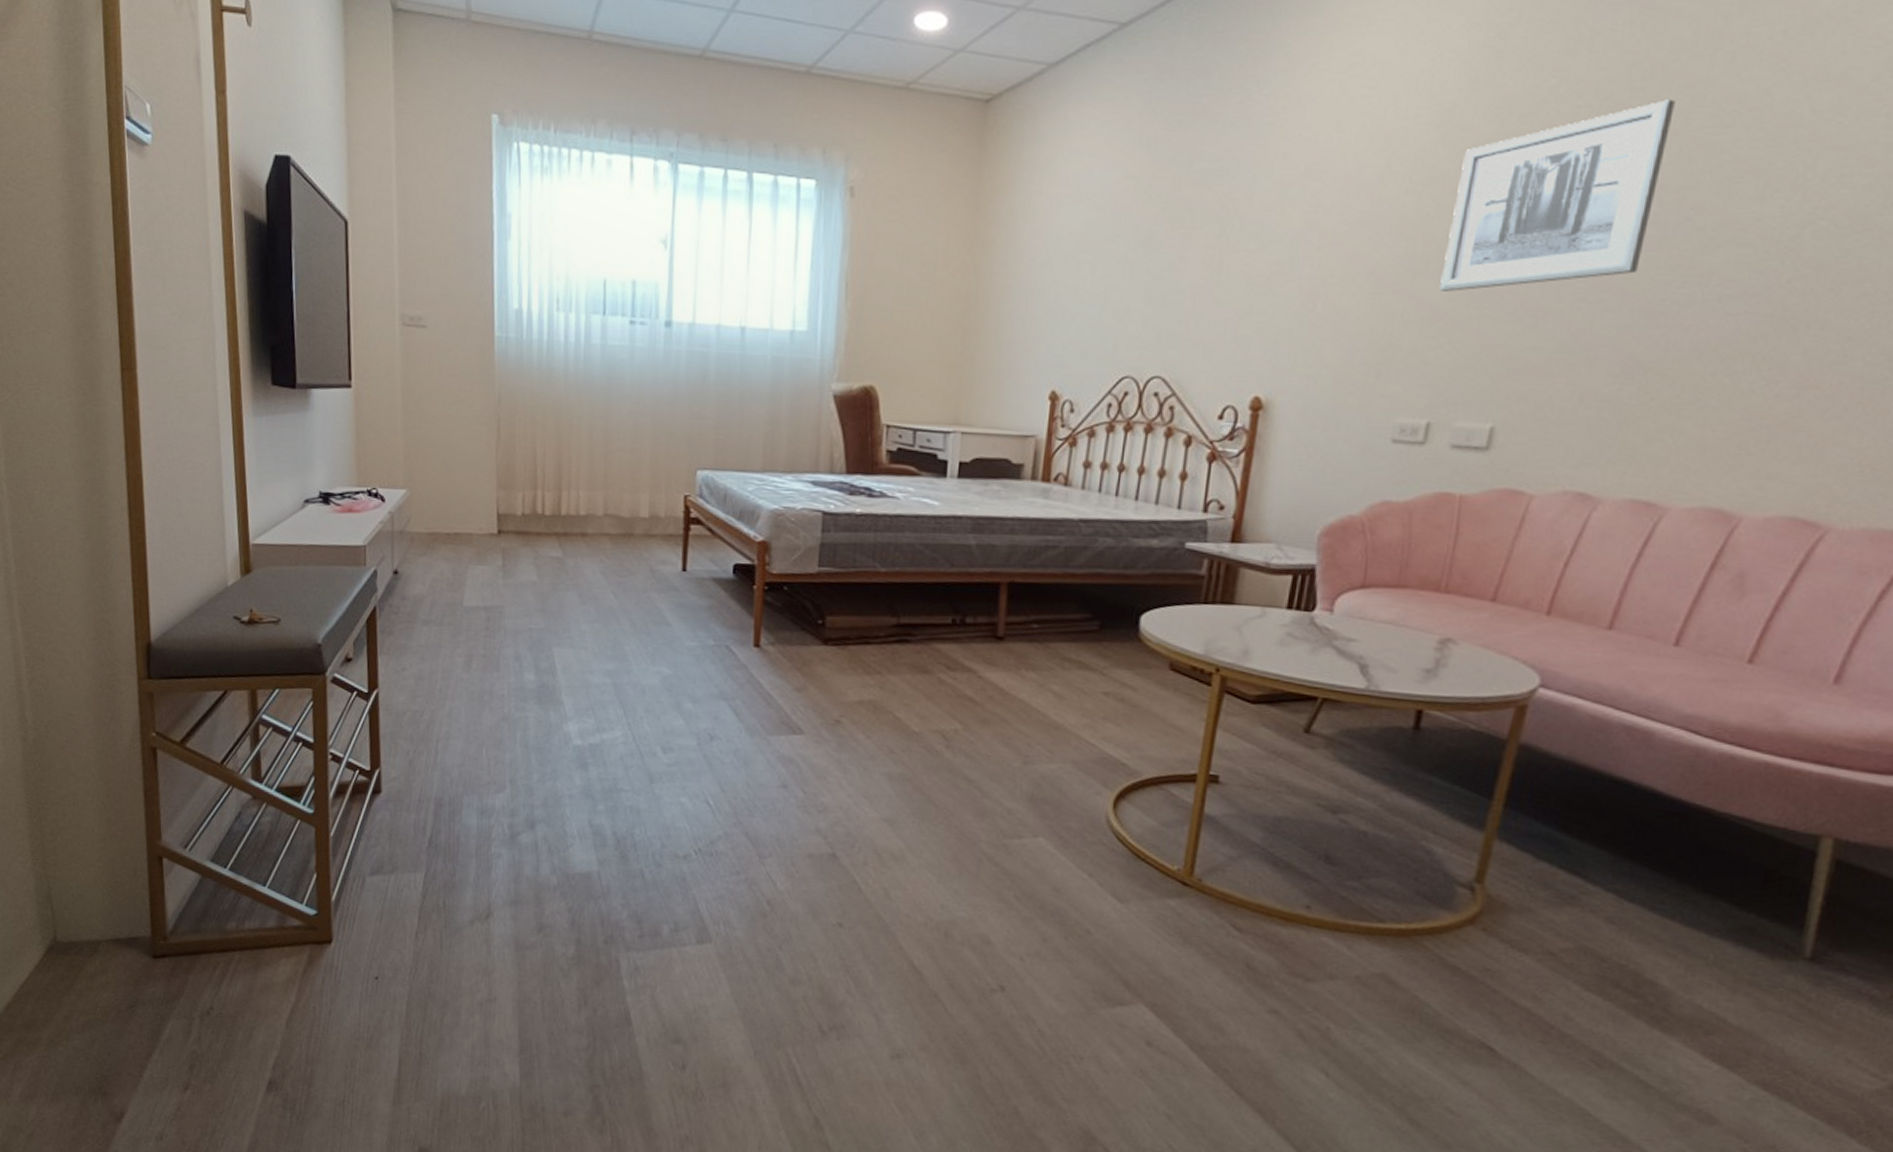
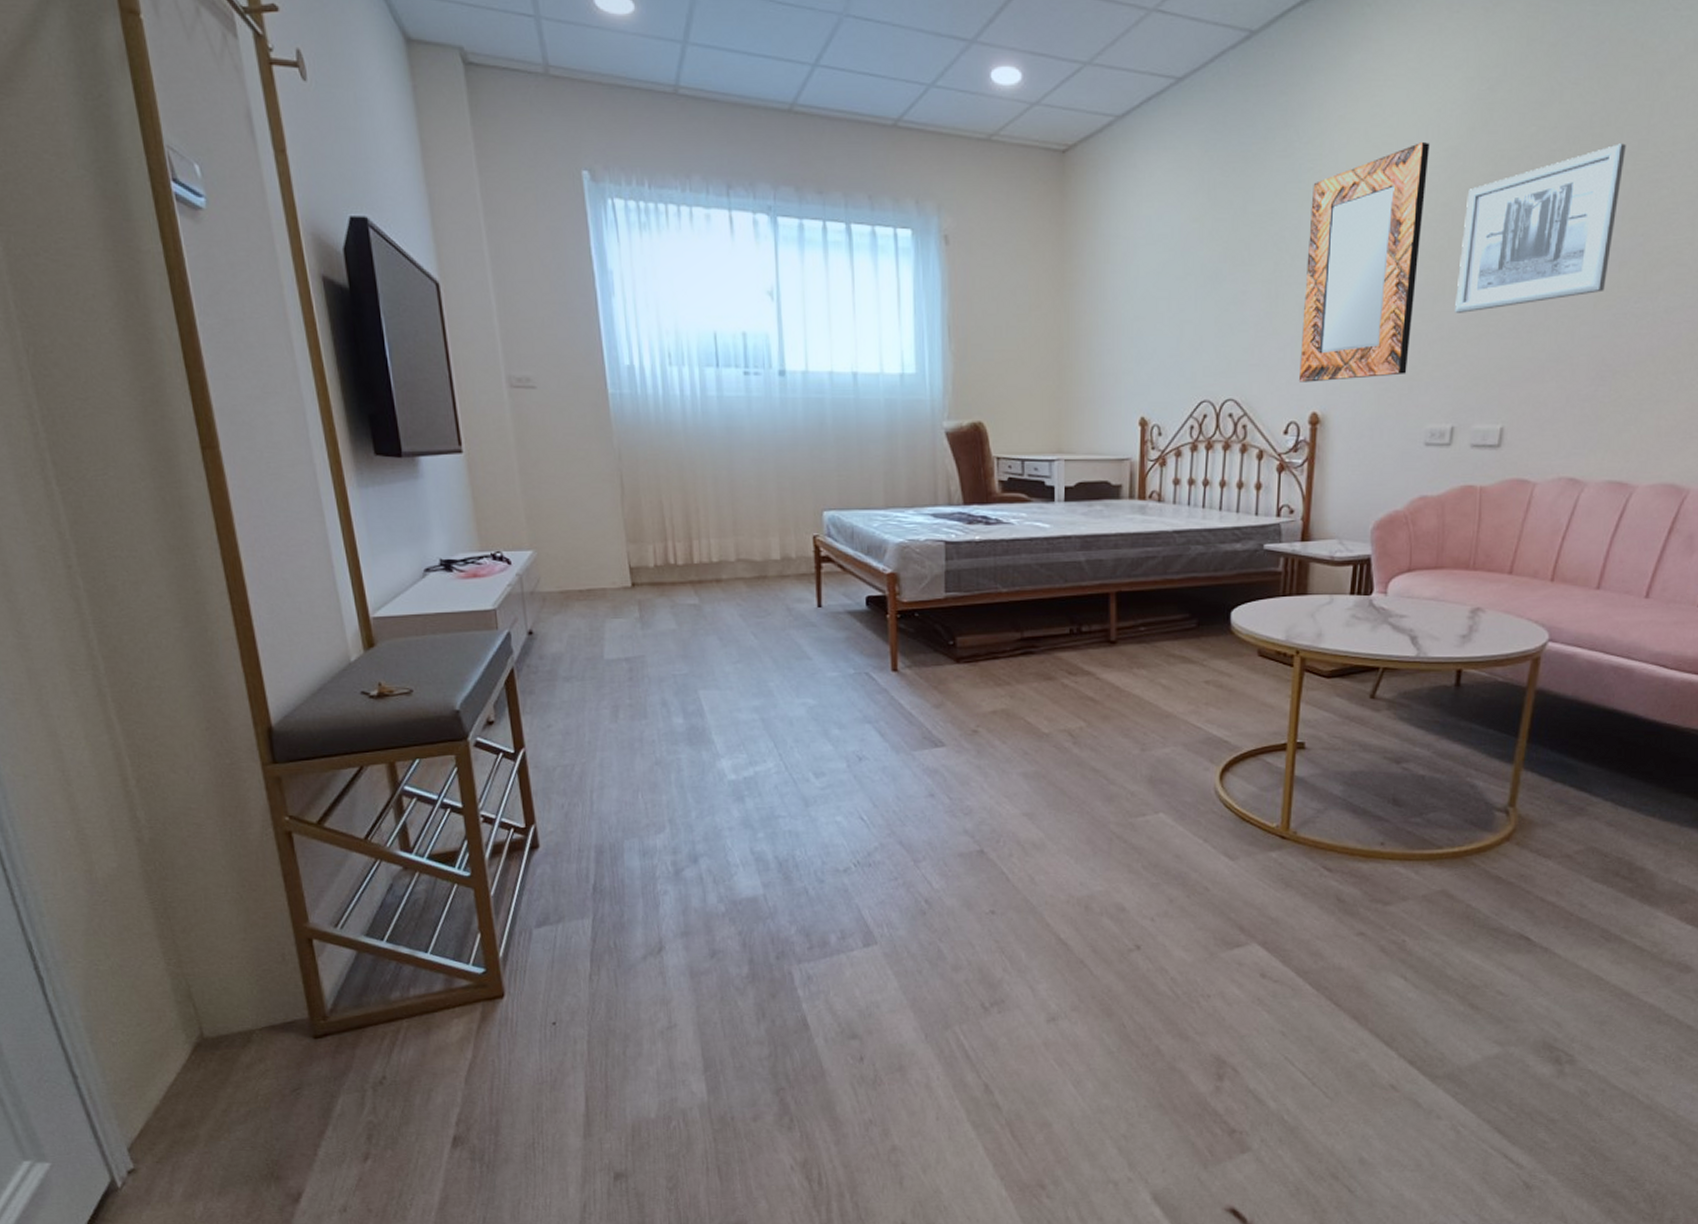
home mirror: none [1240,96,1420,363] -> present [1298,143,1430,383]

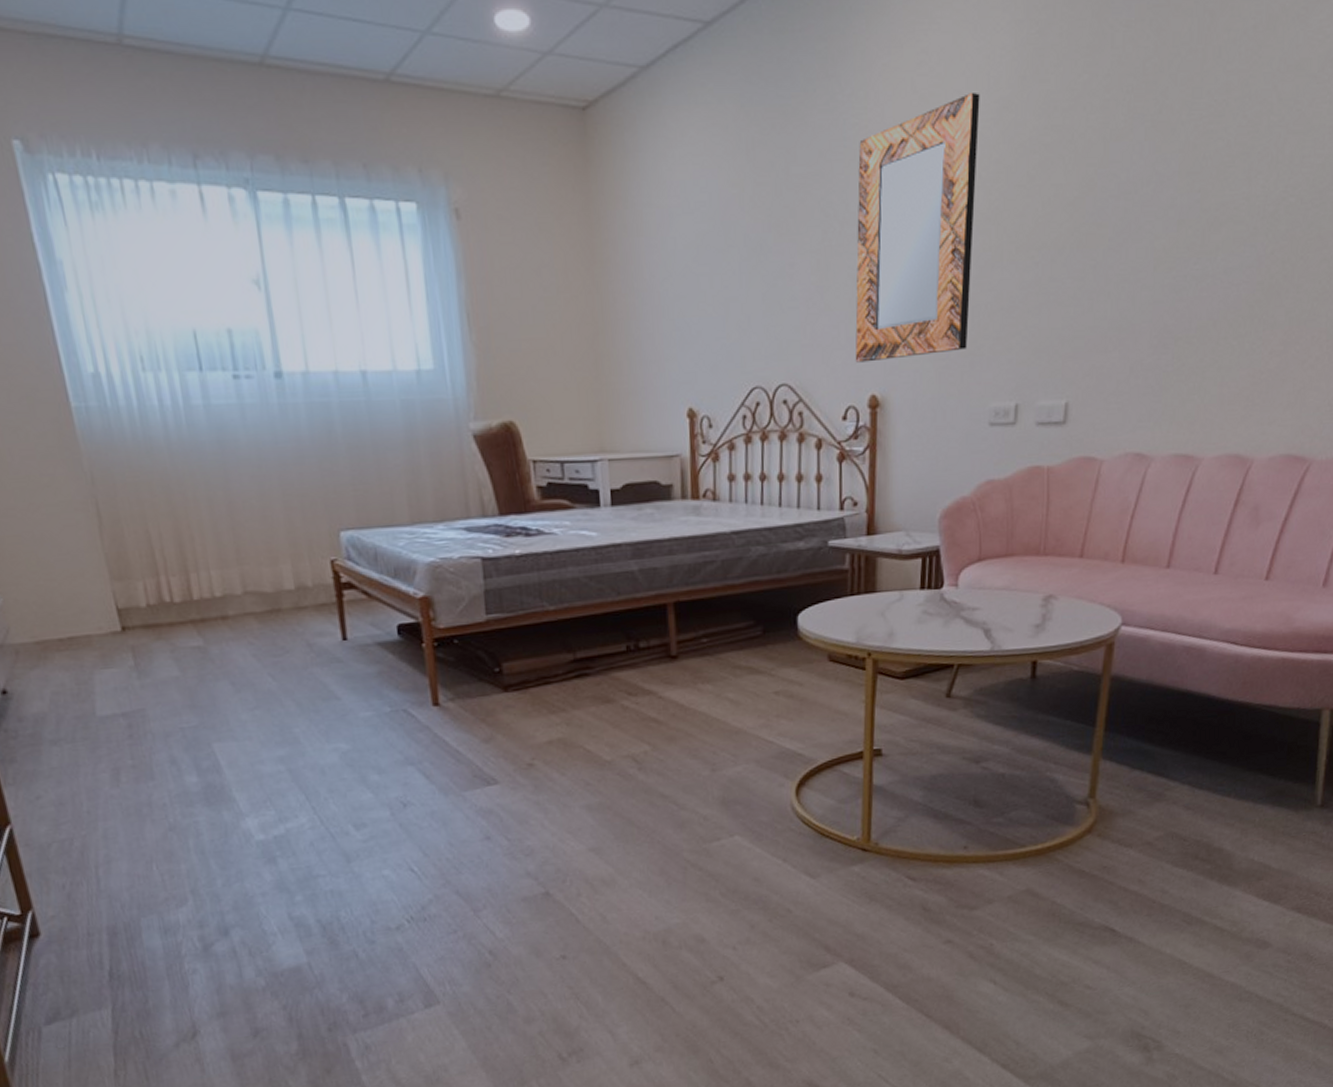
wall art: present [1455,143,1626,313] -> none [1014,92,1180,281]

